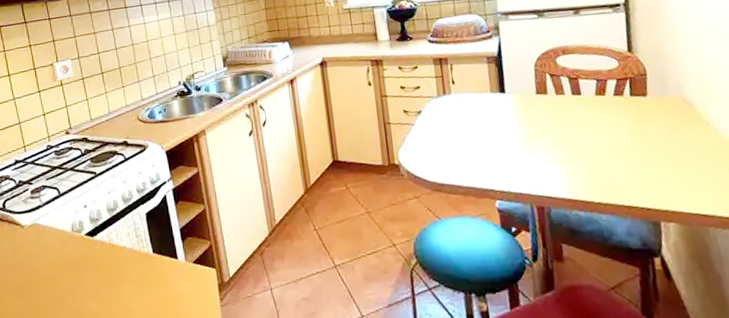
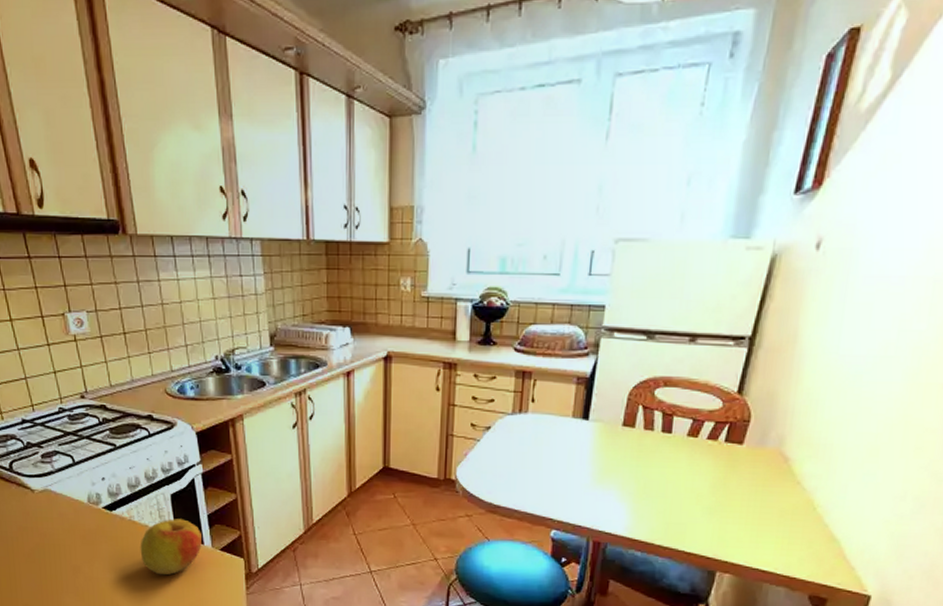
apple: none [119,236,176,297] -> present [140,519,202,576]

